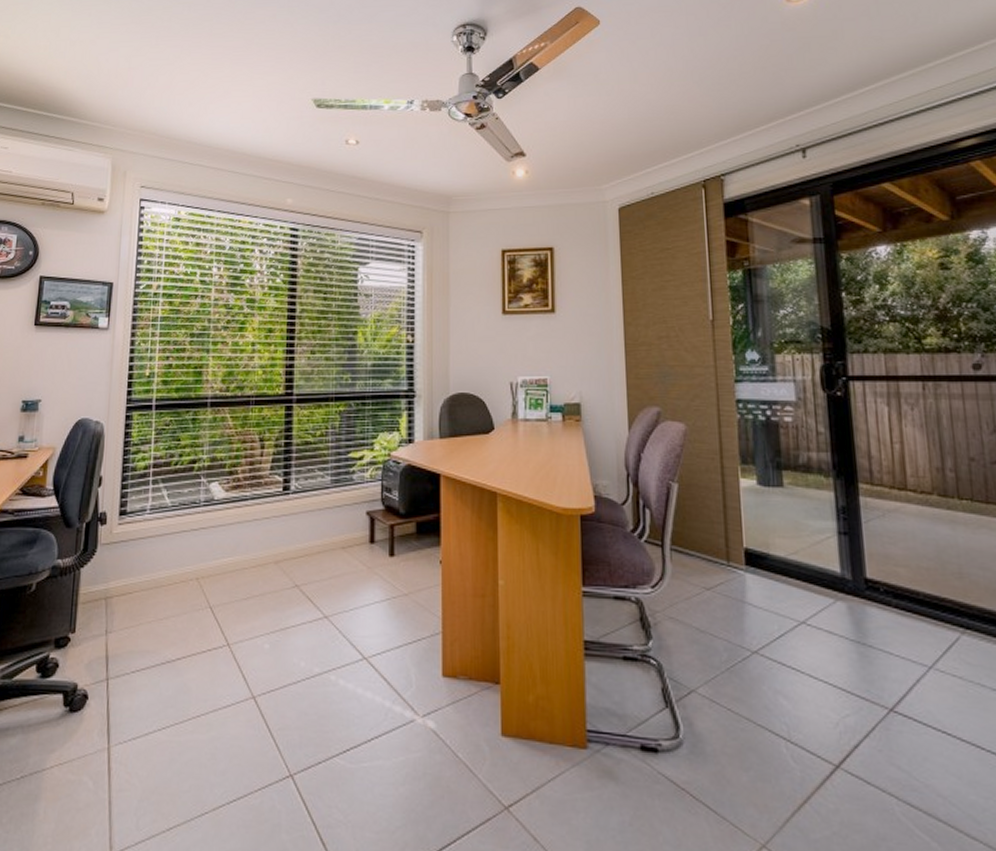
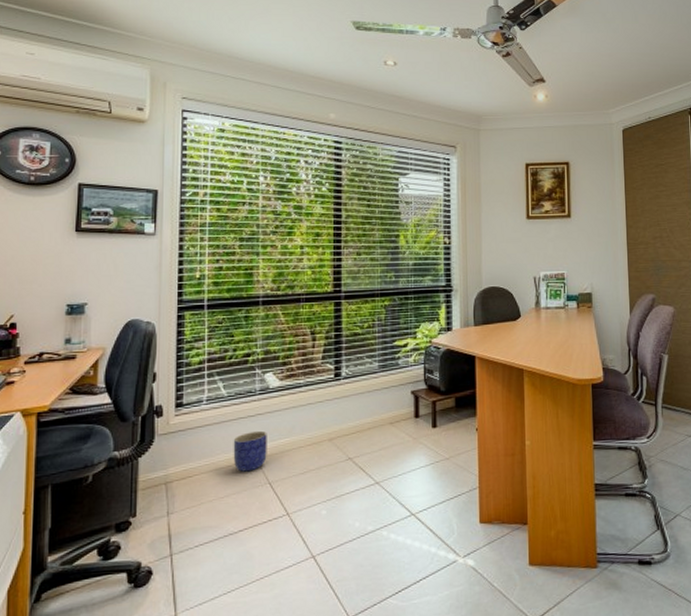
planter: none [174,546,210,592] -> present [233,430,267,472]

